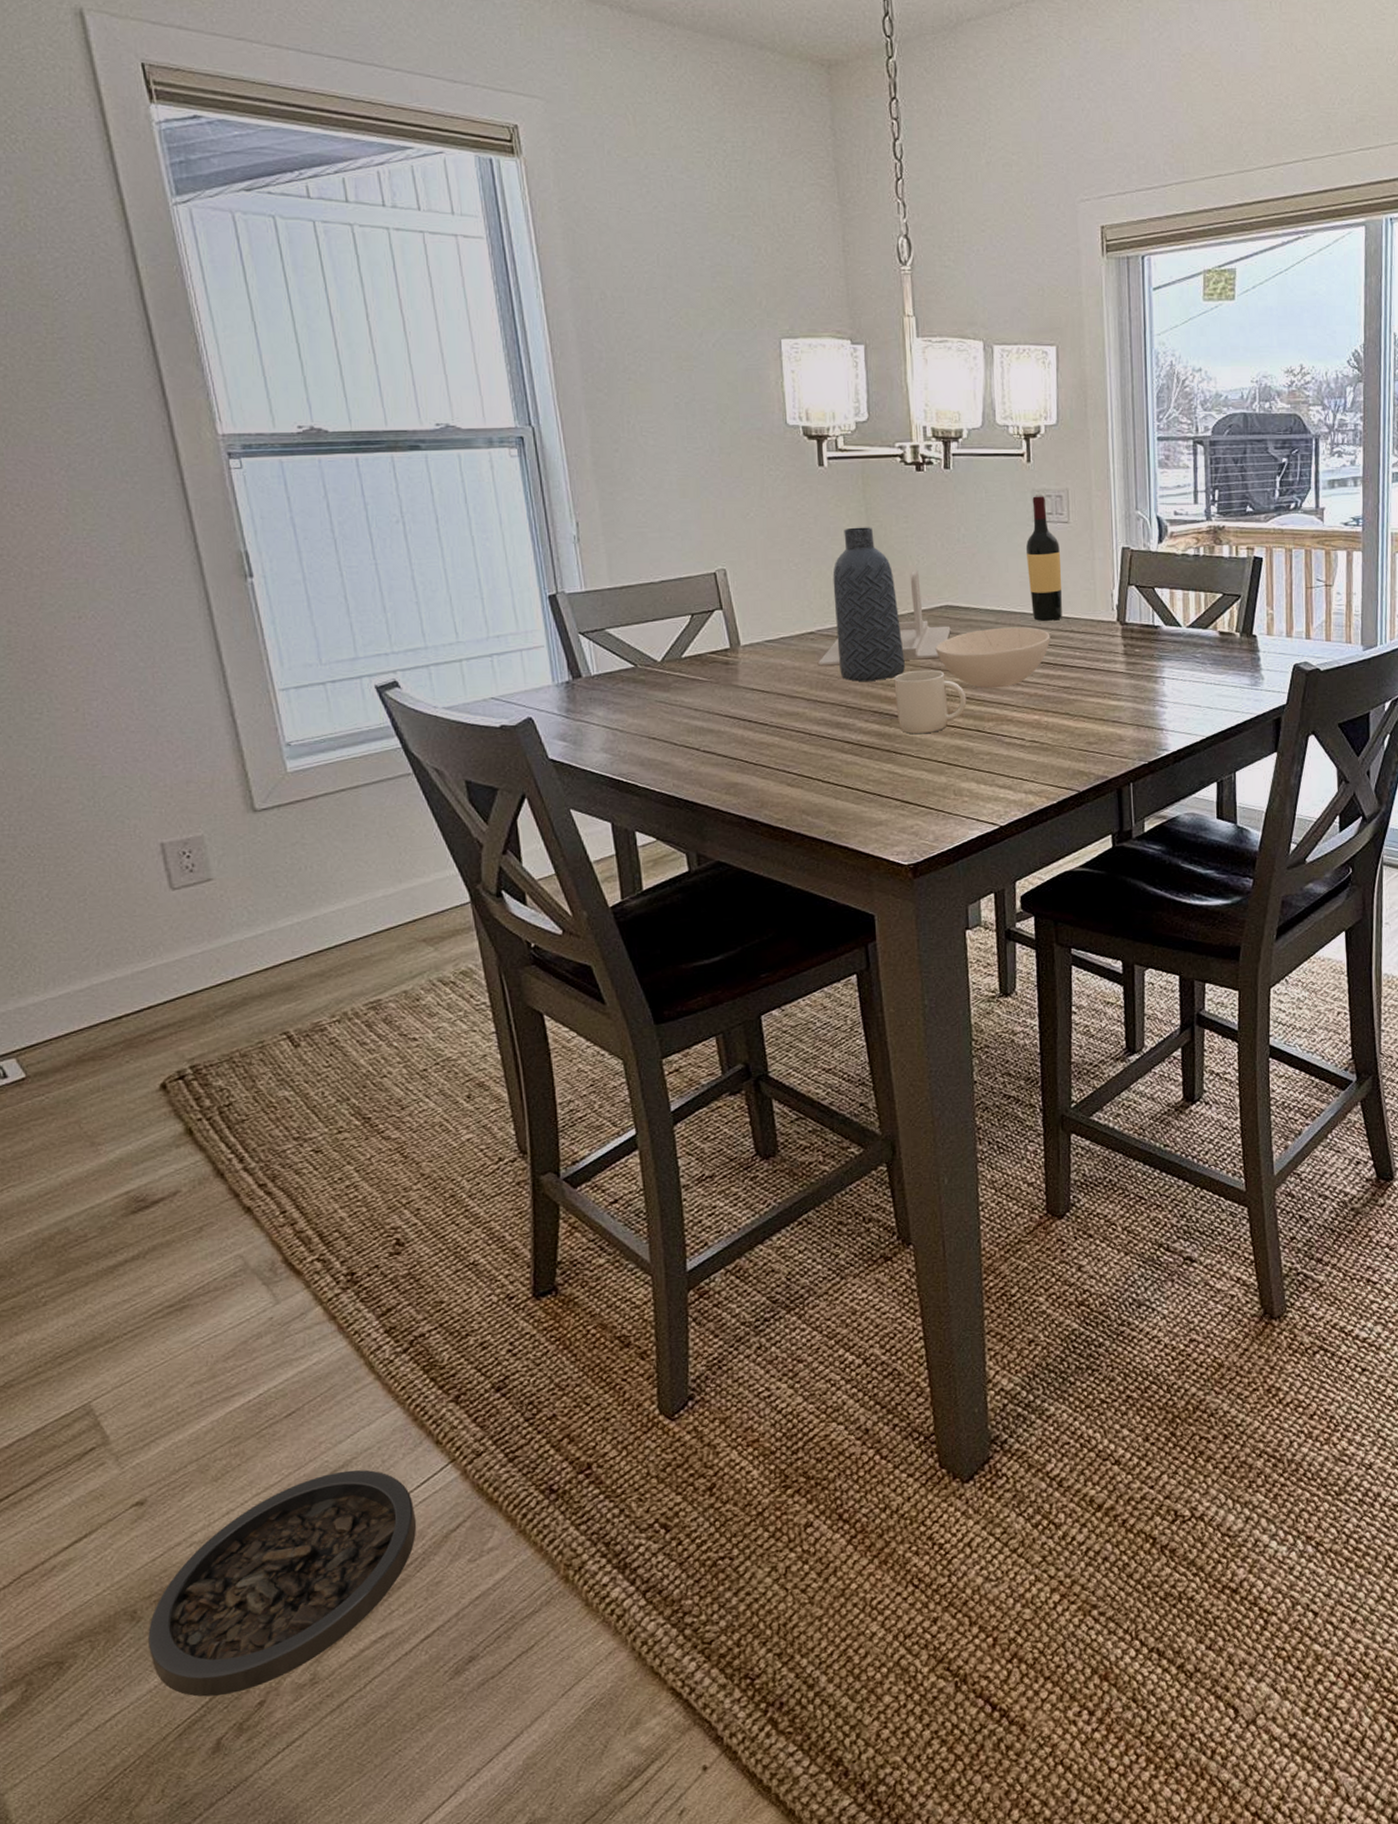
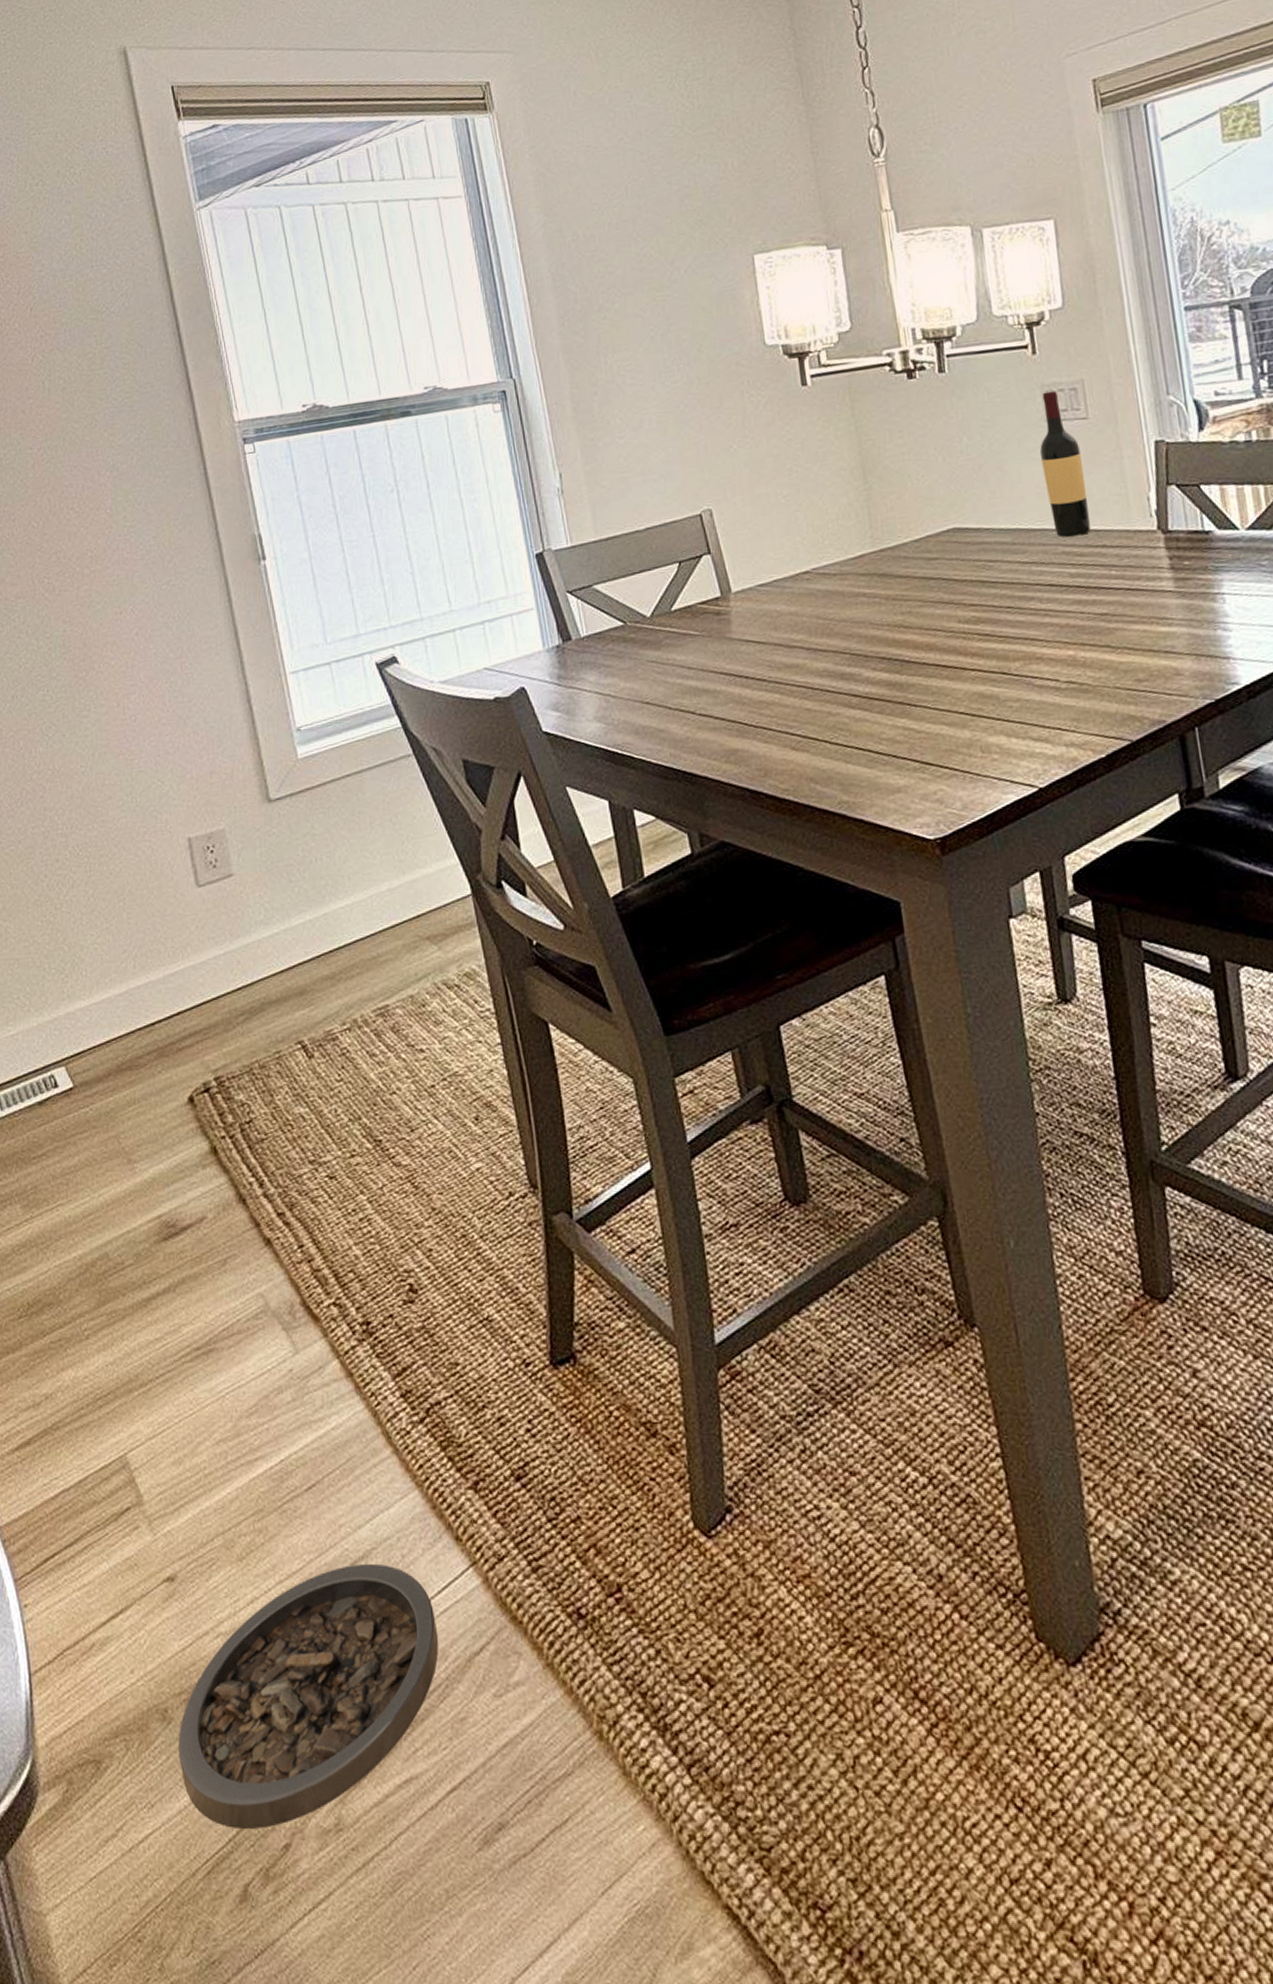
napkin holder: present [817,570,951,666] -> none [815,491,962,609]
vase: present [832,527,905,681] -> none [825,447,913,624]
mug: present [894,669,967,735] -> none [901,604,987,682]
bowl: present [935,627,1051,689] -> none [945,545,1079,623]

